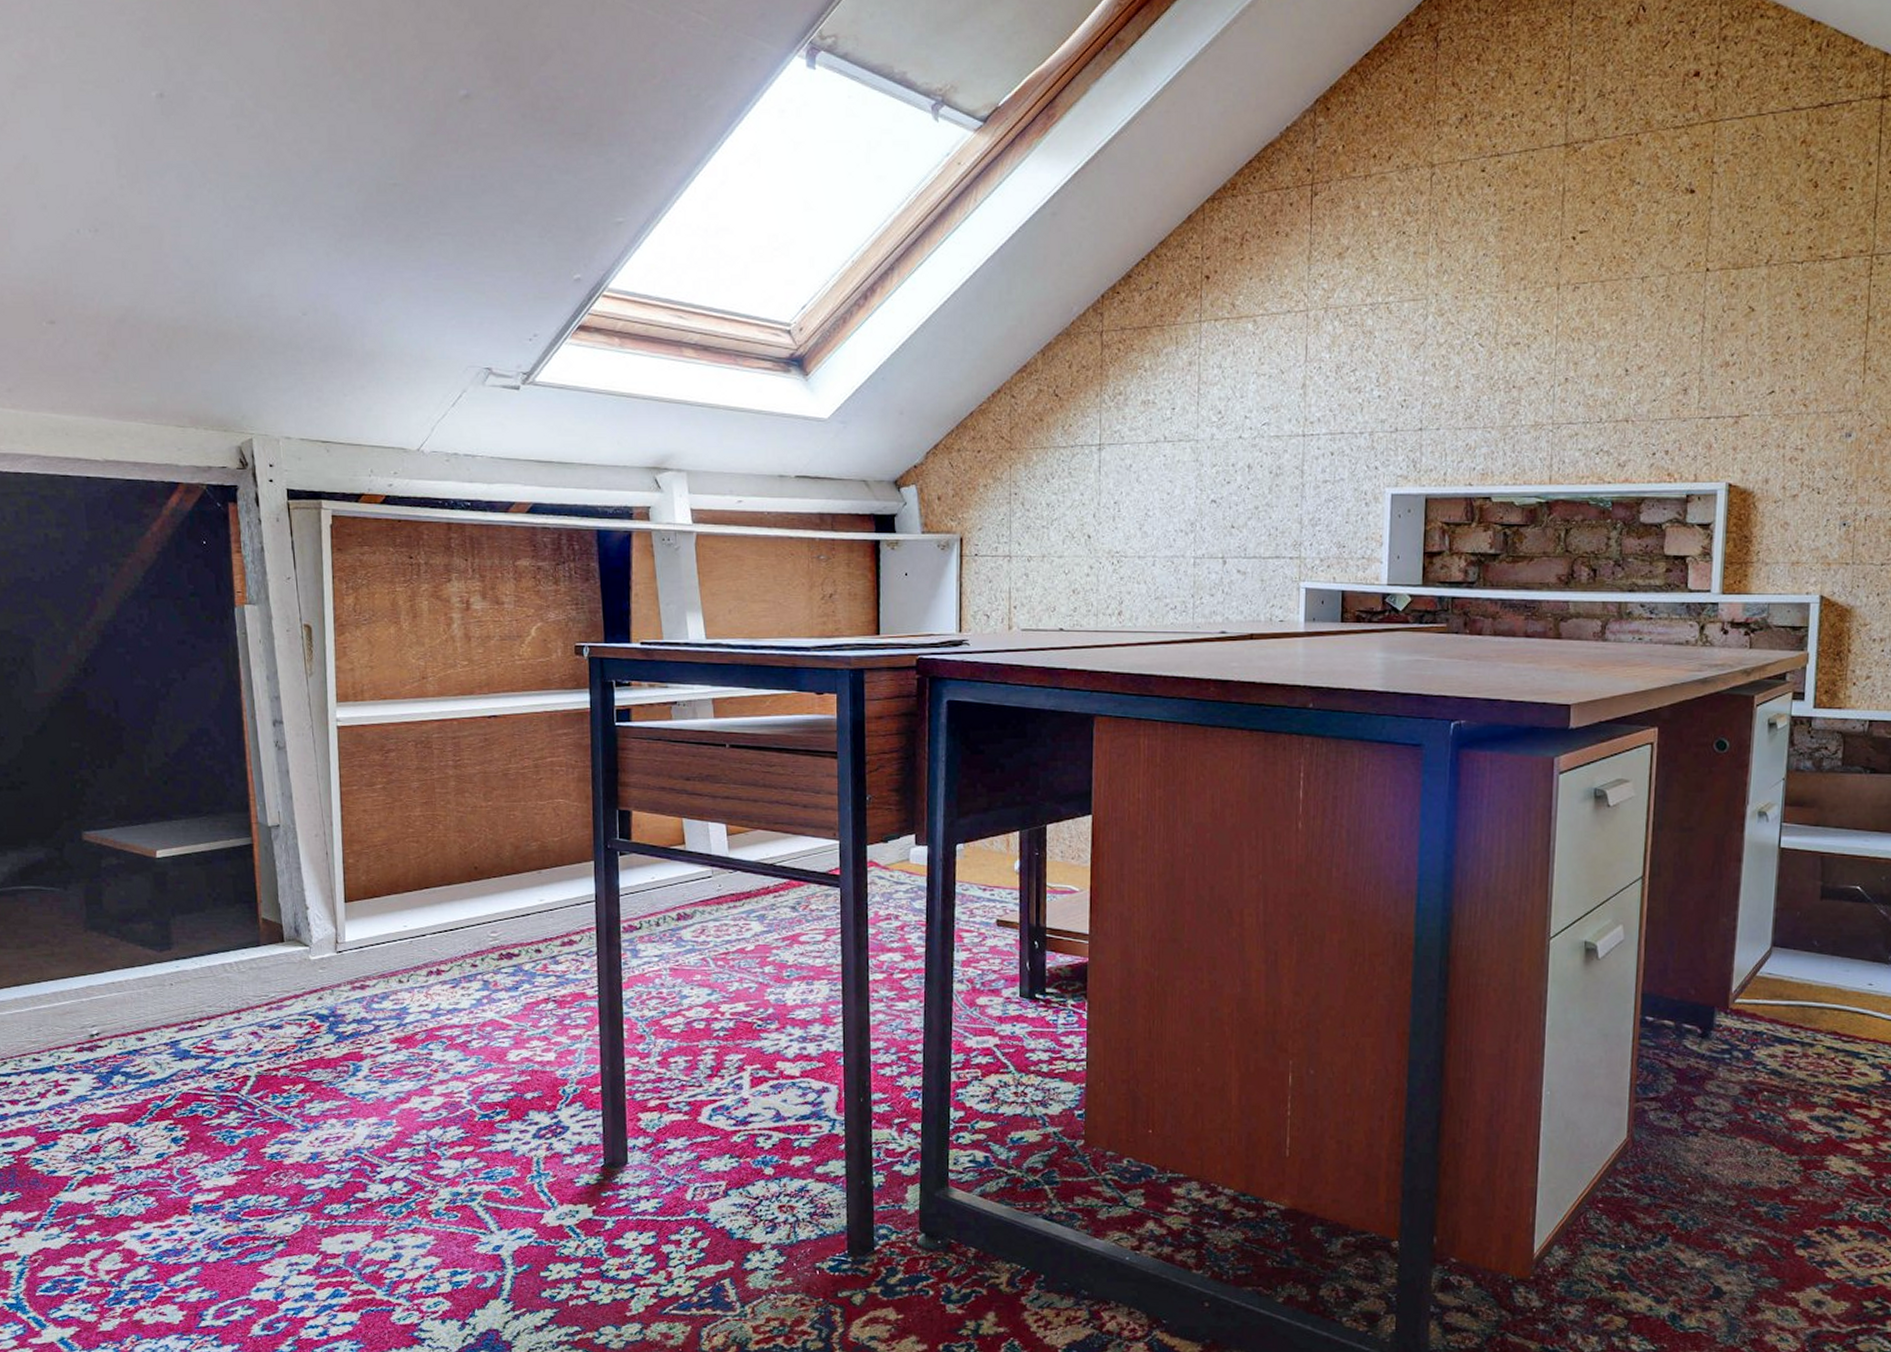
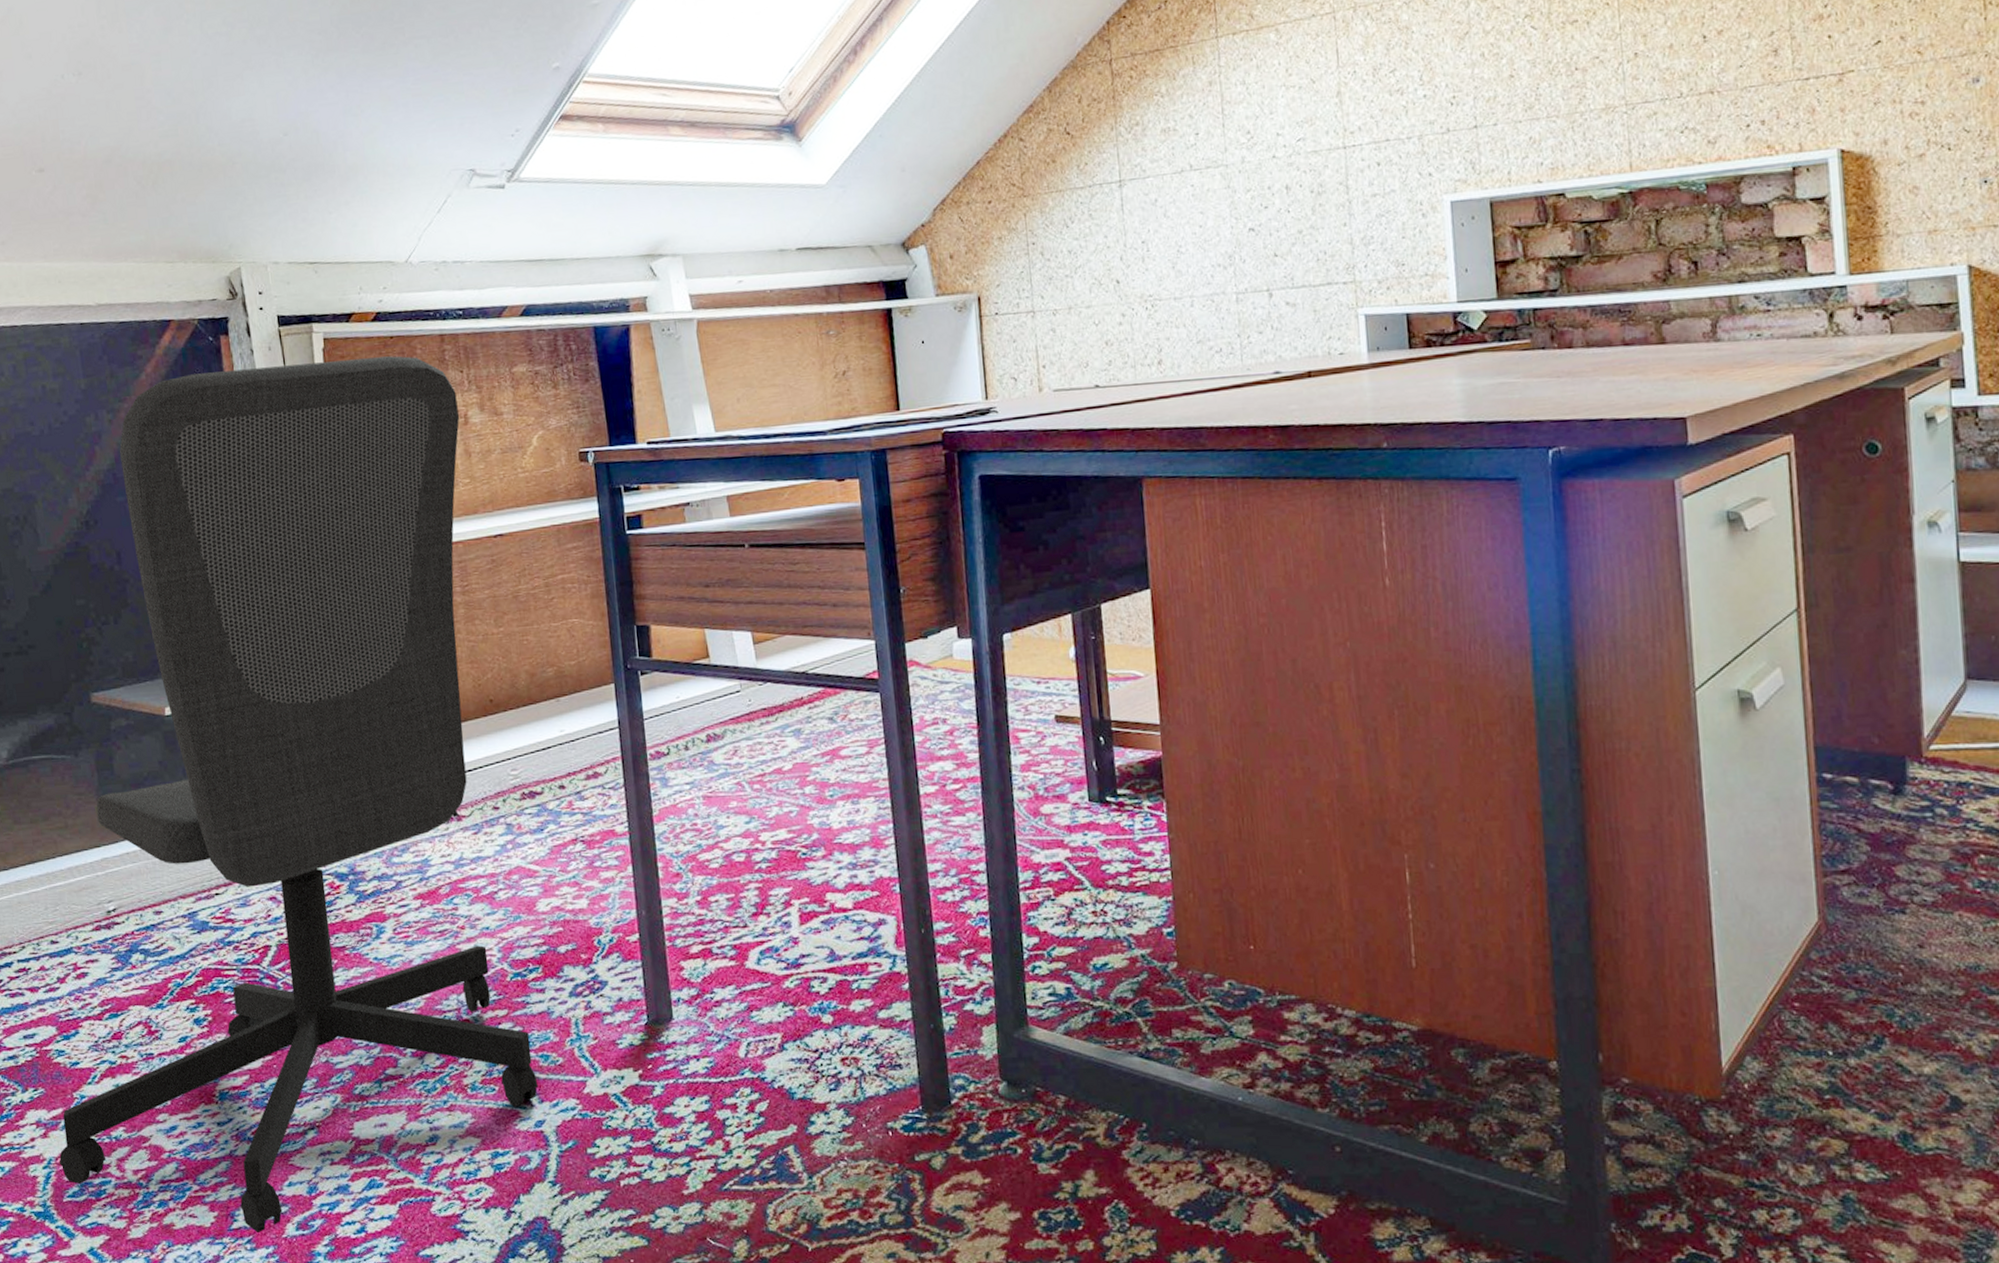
office chair: none [33,537,498,1332] -> present [59,355,538,1234]

